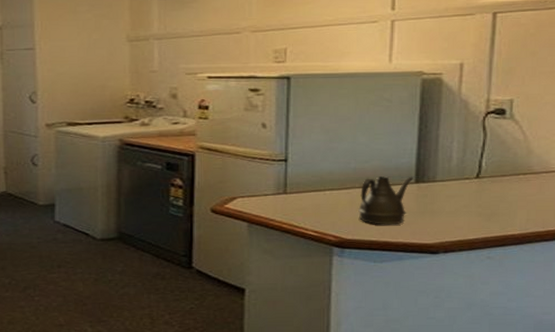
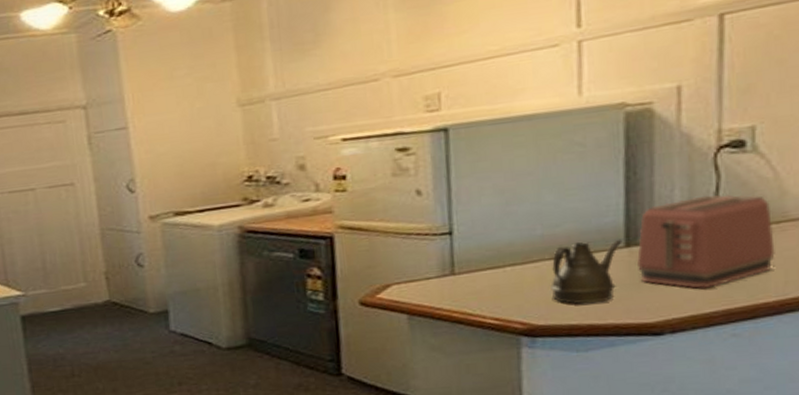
toaster: none [423,148,522,221] -> present [637,194,775,289]

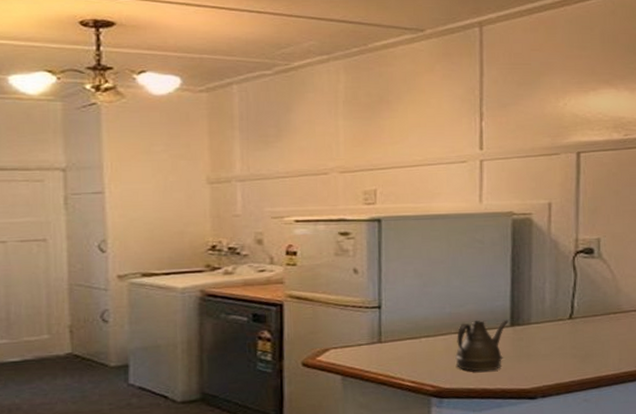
toaster: present [637,194,775,289] -> none [519,289,613,363]

